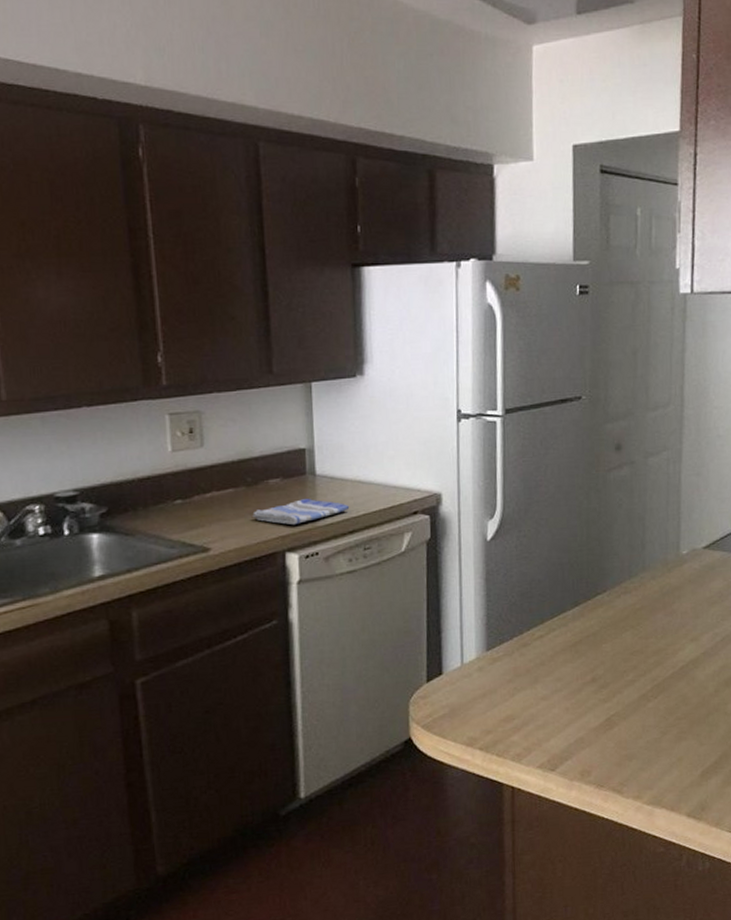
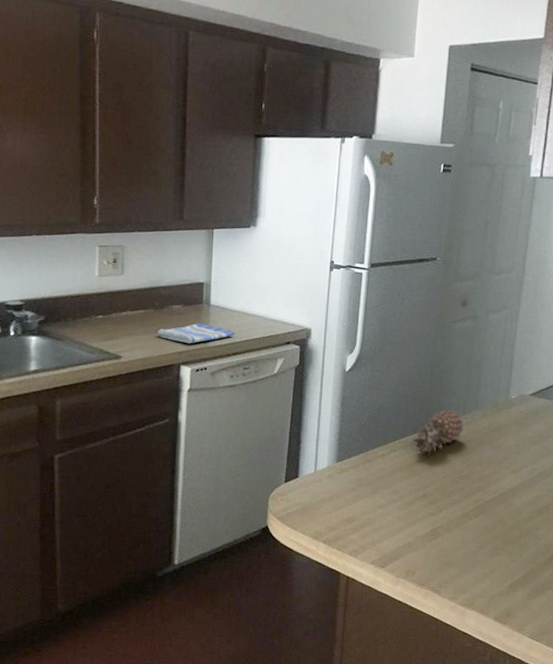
fruit: none [572,575,631,631] -> present [411,410,463,455]

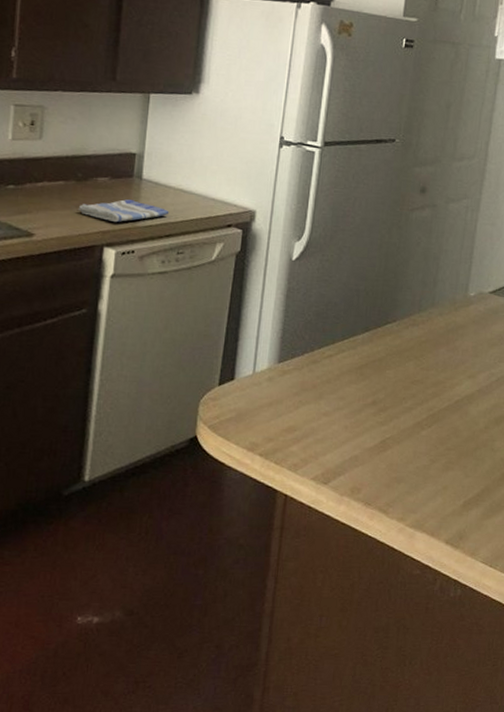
fruit: present [411,410,463,455] -> none [361,307,419,357]

